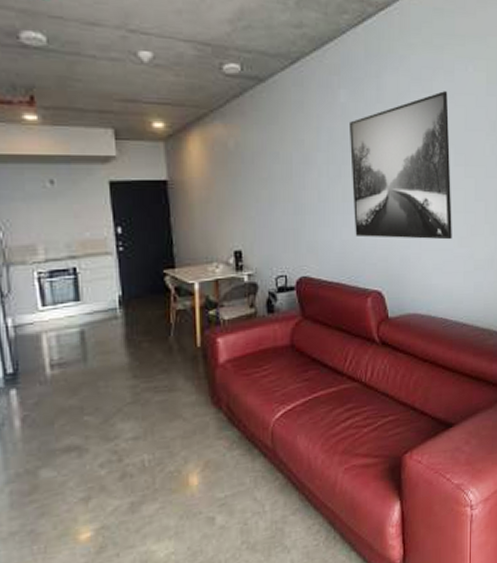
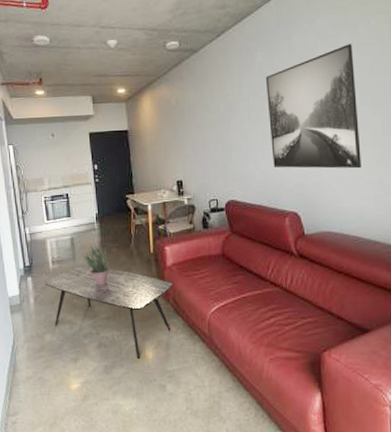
coffee table: none [39,367,226,489] -> present [45,265,173,360]
potted plant: none [99,336,140,394] -> present [83,243,110,285]

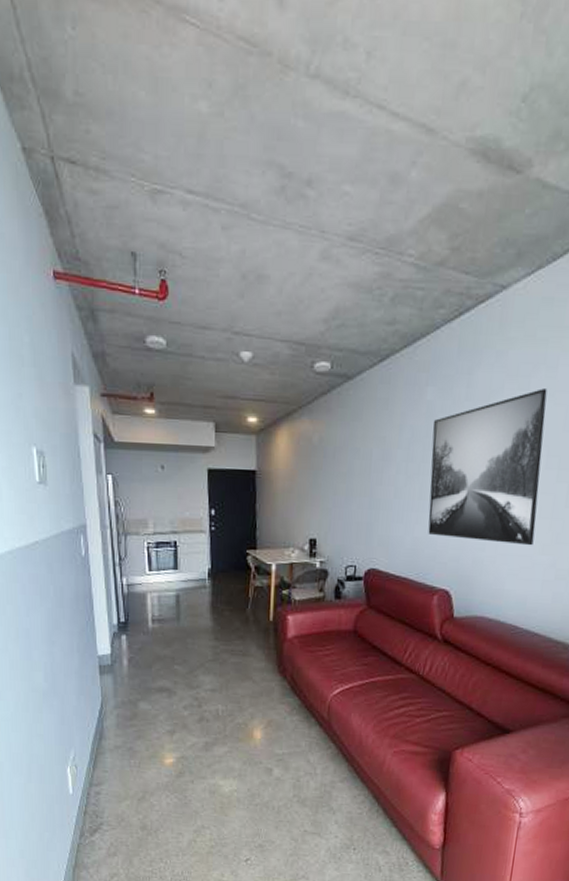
coffee table: present [45,265,173,360] -> none [143,627,292,739]
potted plant: present [83,243,110,285] -> none [189,603,220,652]

